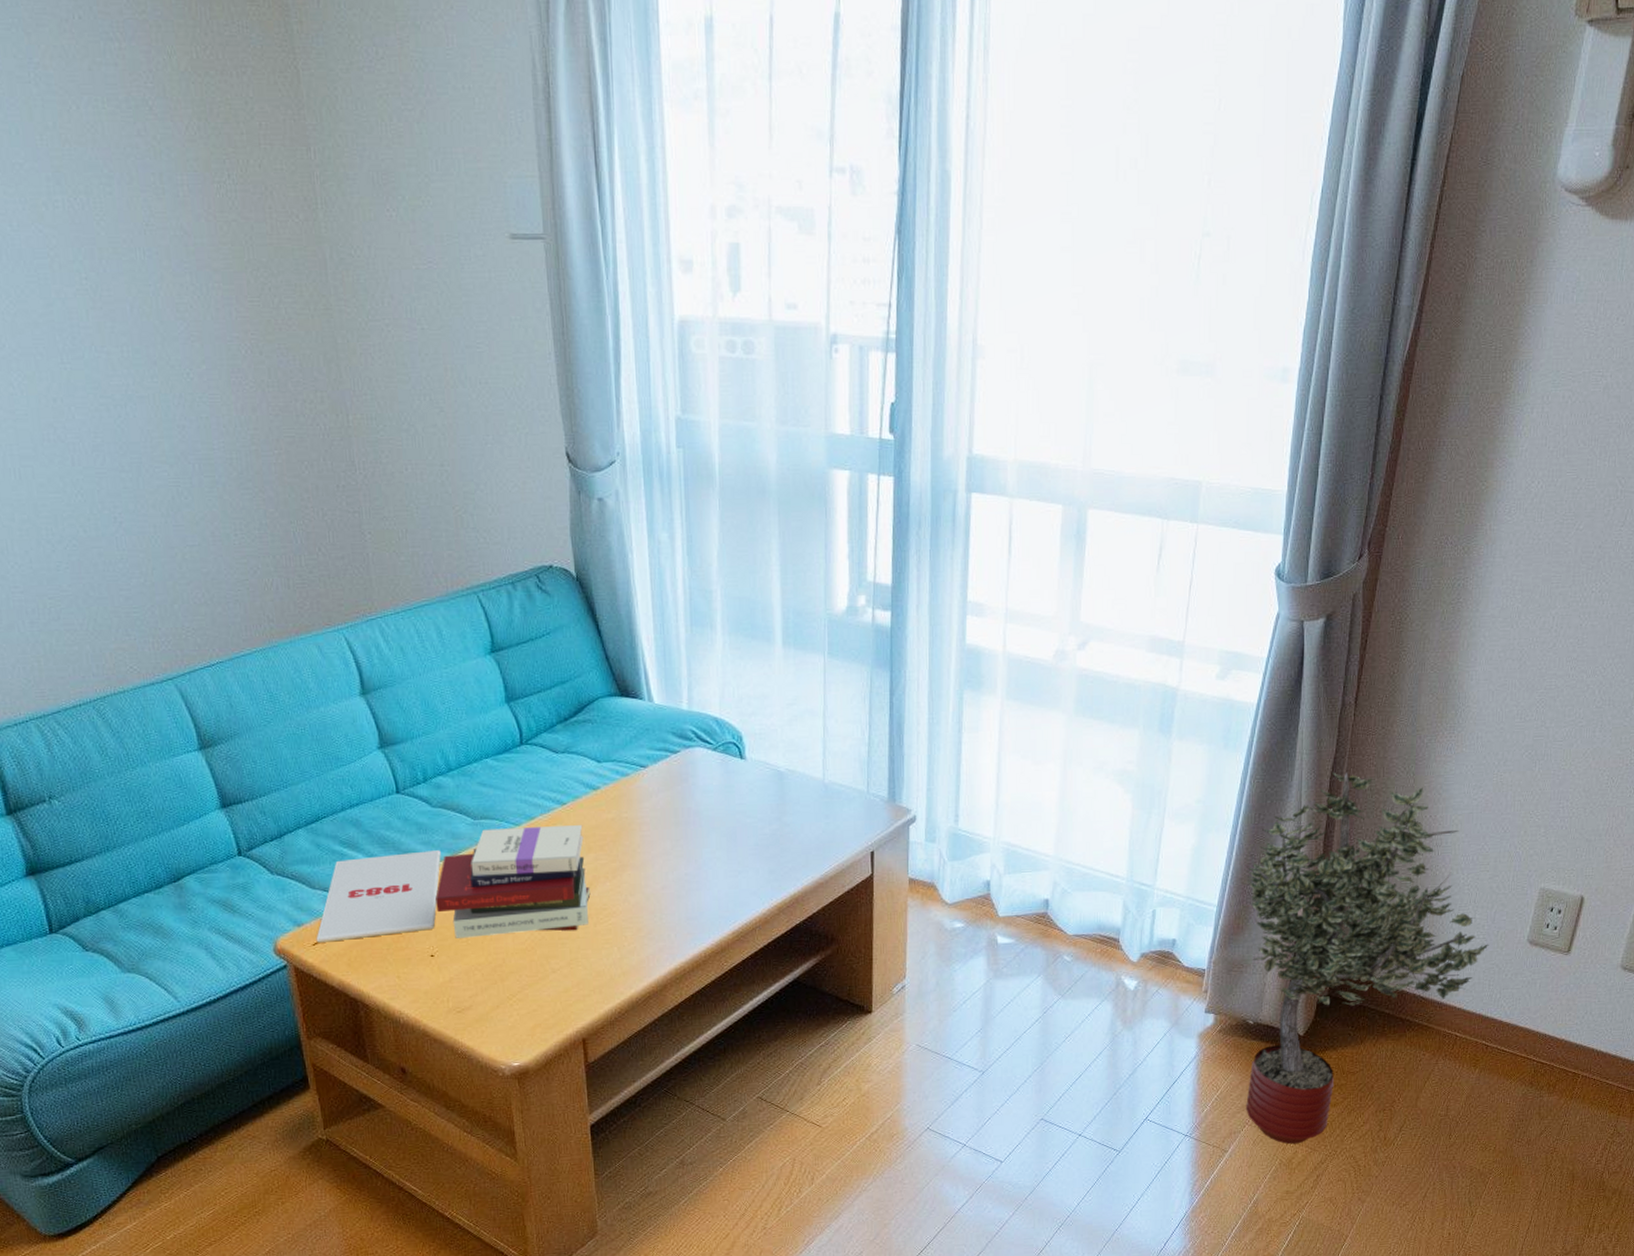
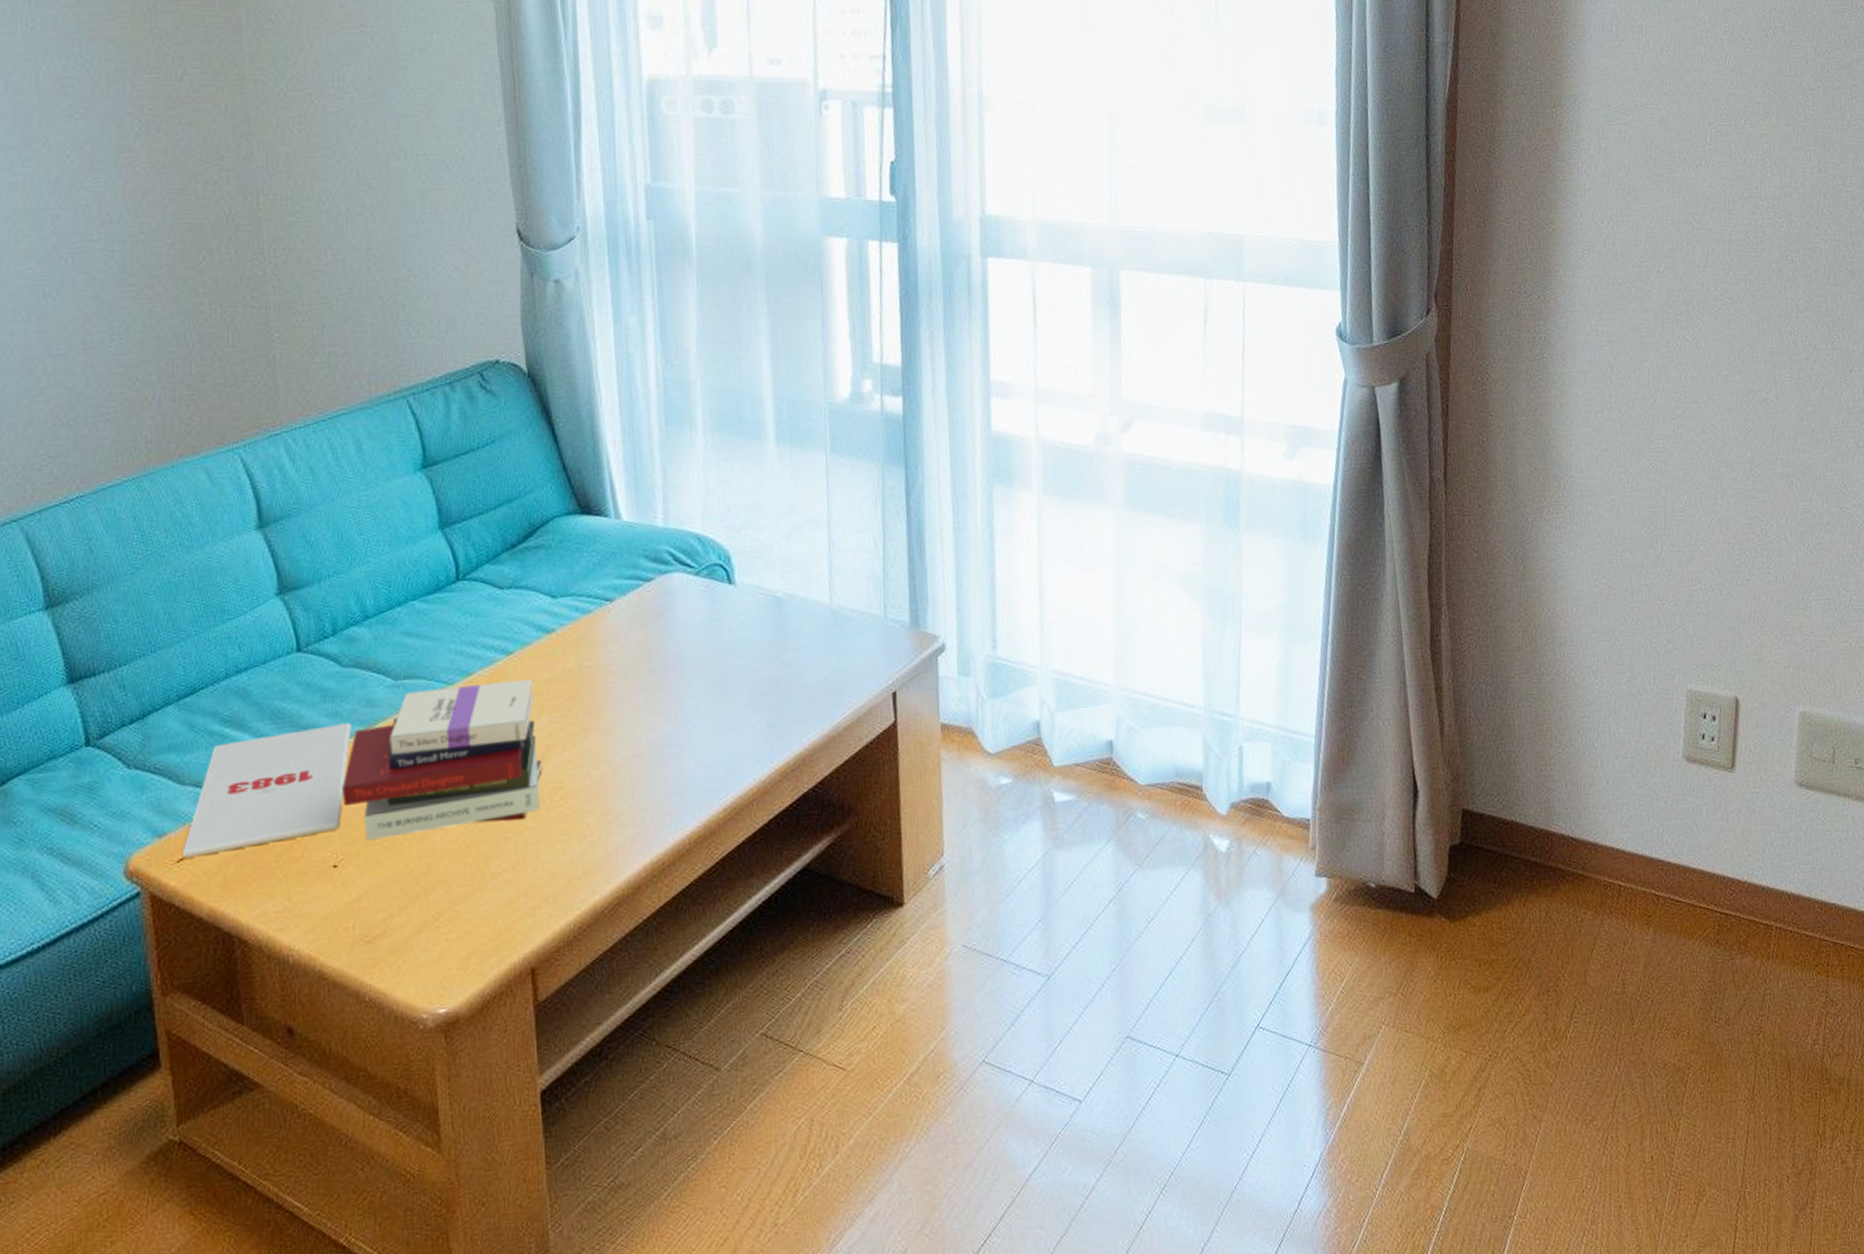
potted tree: present [1244,772,1489,1145] -> none [1344,562,1640,1048]

